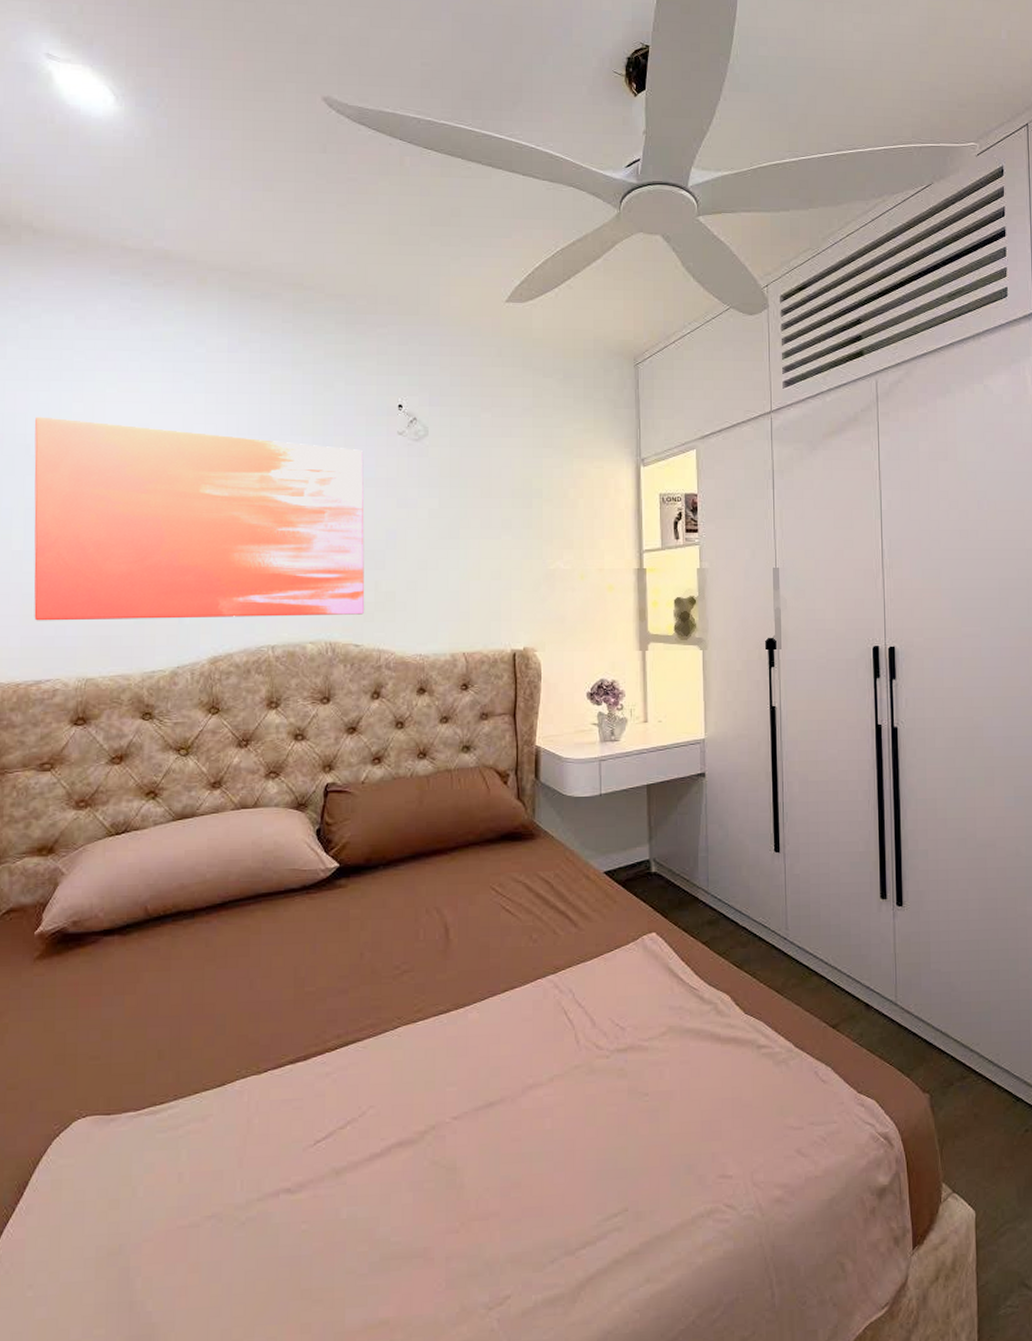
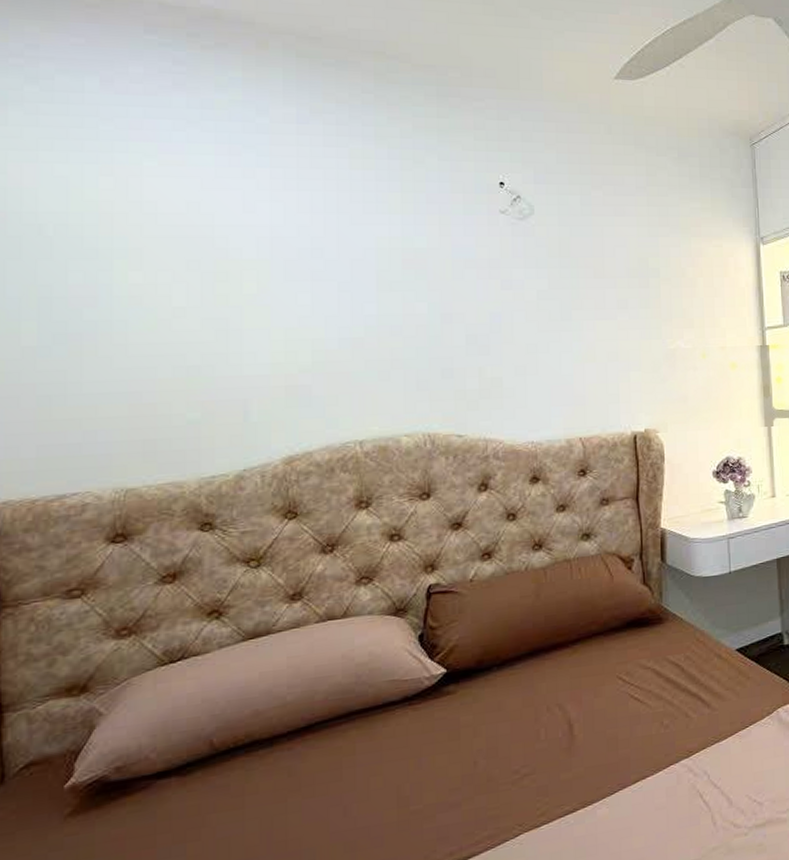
wall art: present [34,416,365,621] -> none [49,192,468,427]

